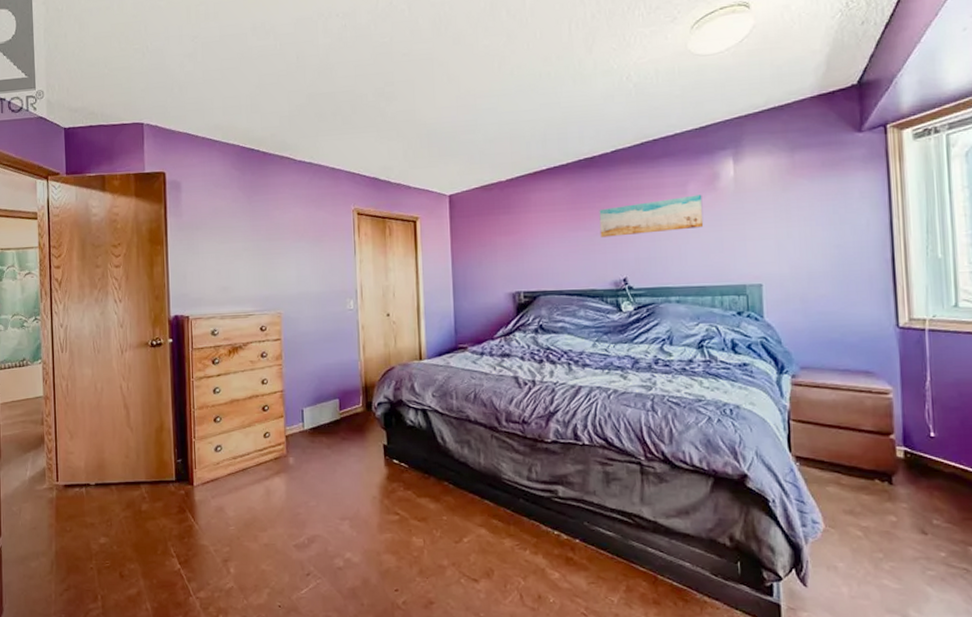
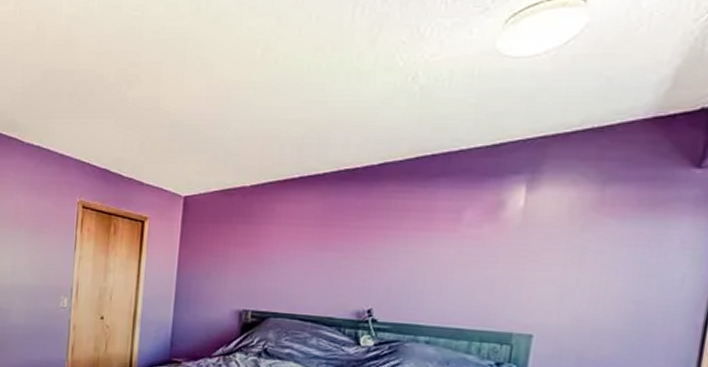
wall art: present [599,194,704,237] -> none [349,224,480,263]

